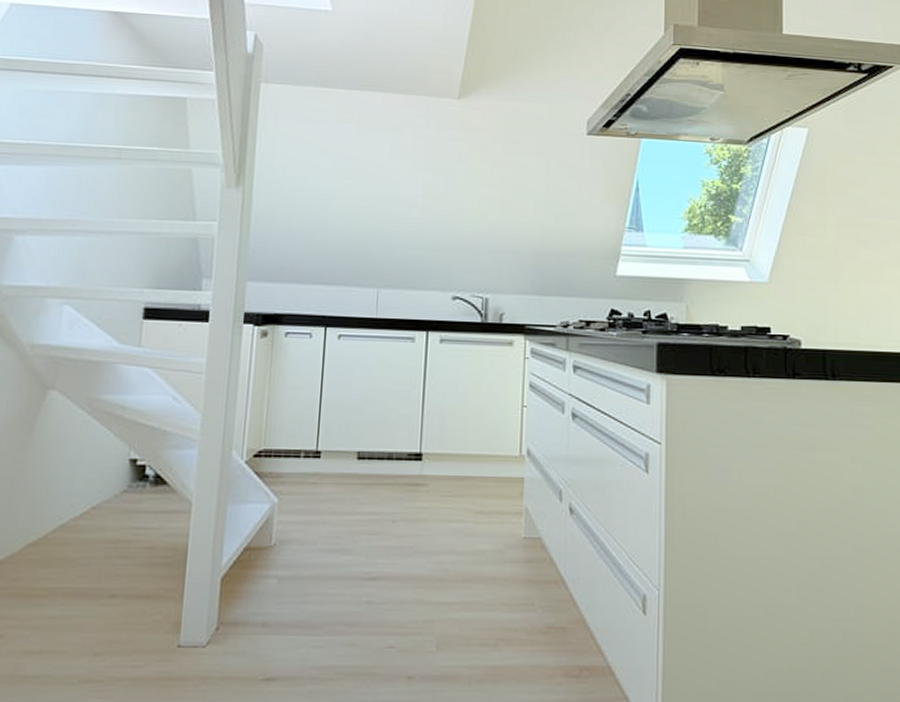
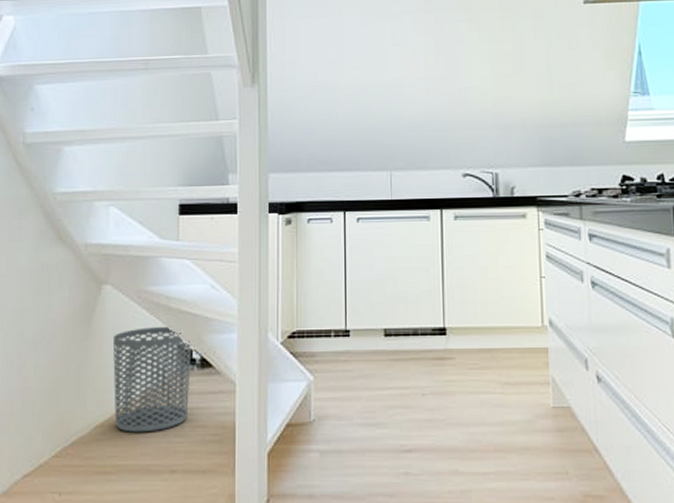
waste bin: none [50,438,145,553] -> present [112,326,191,433]

